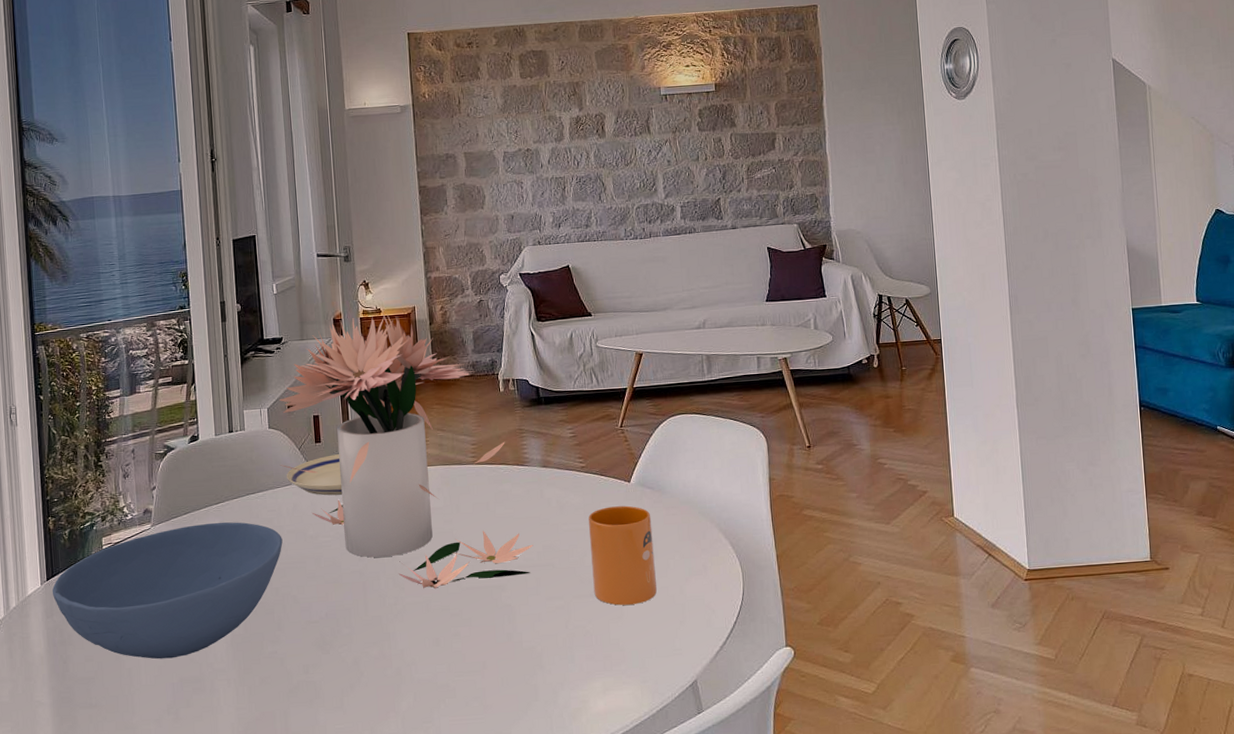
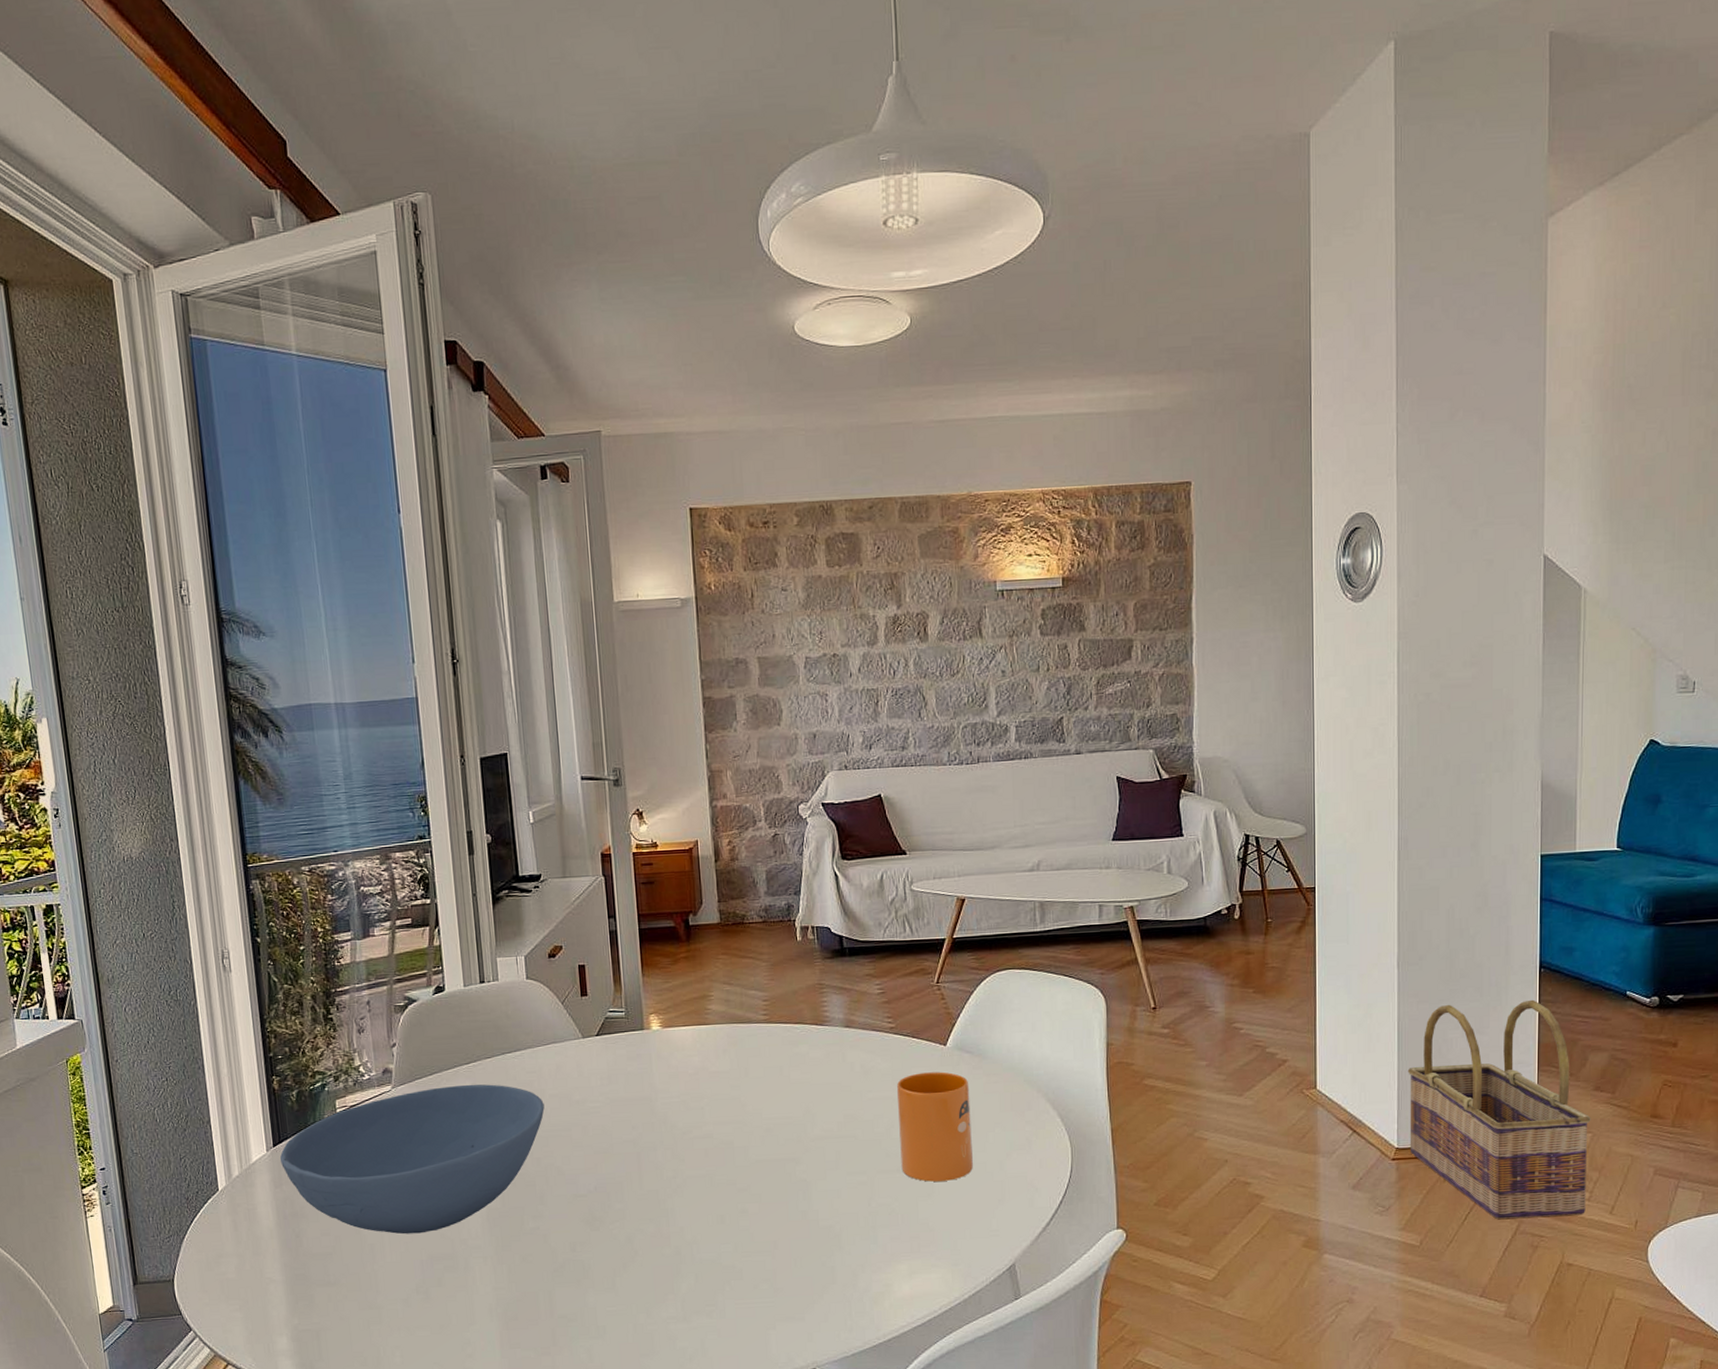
bouquet: present [279,311,533,588] -> none [538,846,833,1161]
plate: present [286,454,343,496] -> none [547,1009,614,1056]
basket: none [1032,434,1200,633] -> present [1407,999,1591,1219]

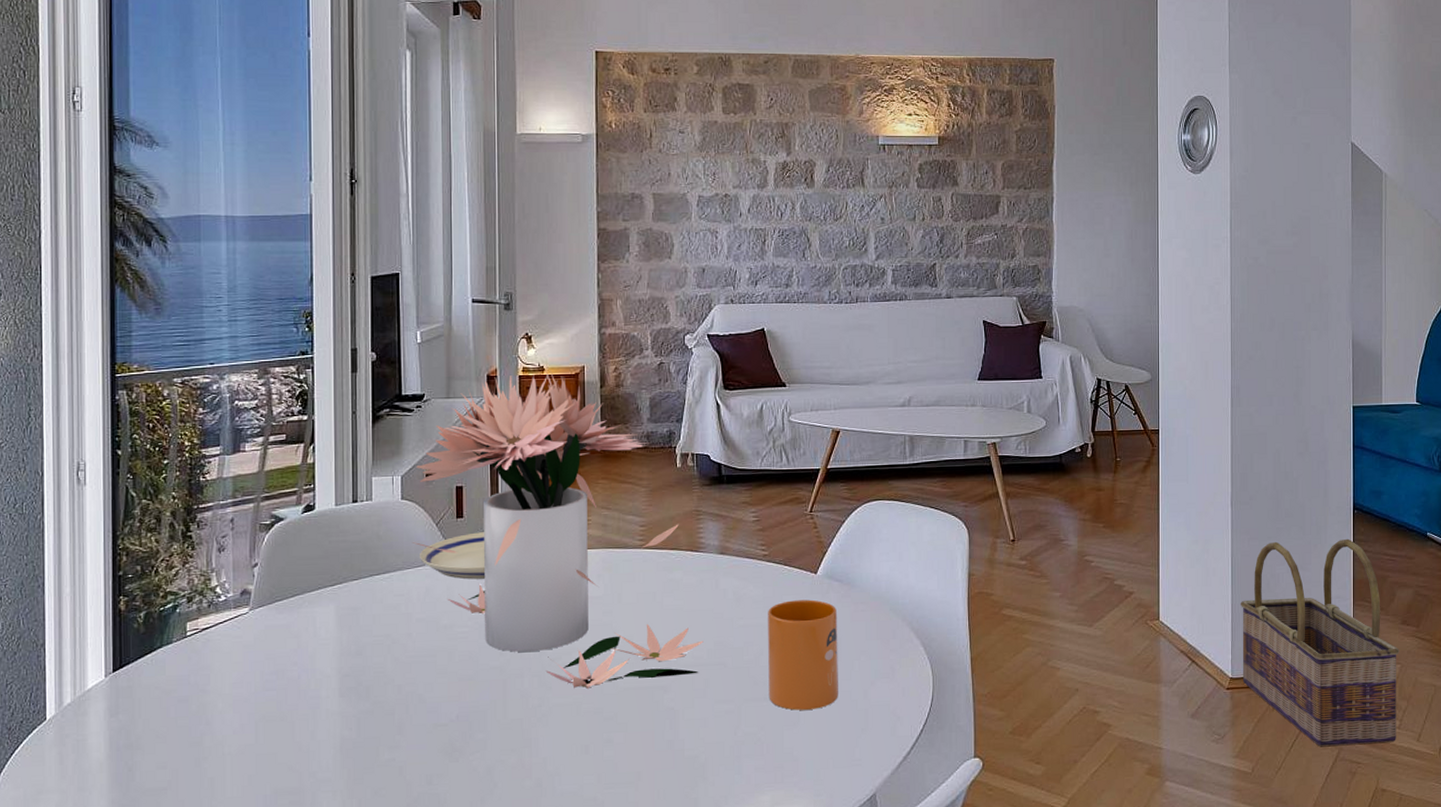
bowl: present [279,1084,545,1234] -> none [118,607,410,767]
bouquet: none [538,846,833,1161] -> present [412,370,704,688]
plate: none [547,1009,614,1056] -> present [418,532,486,580]

